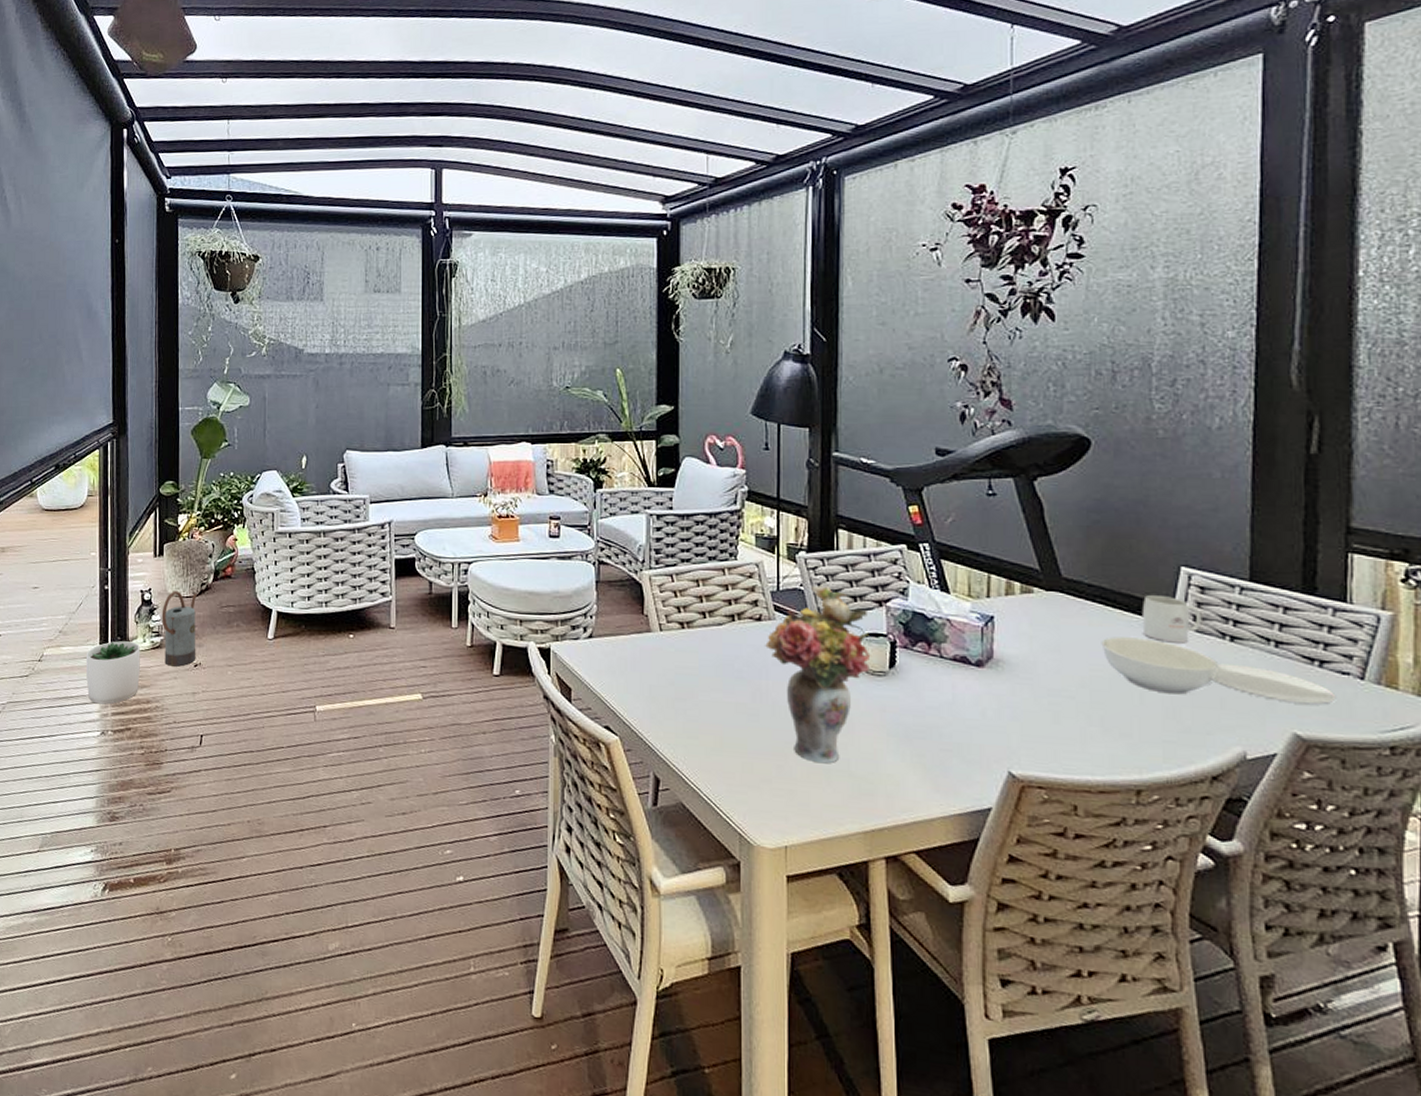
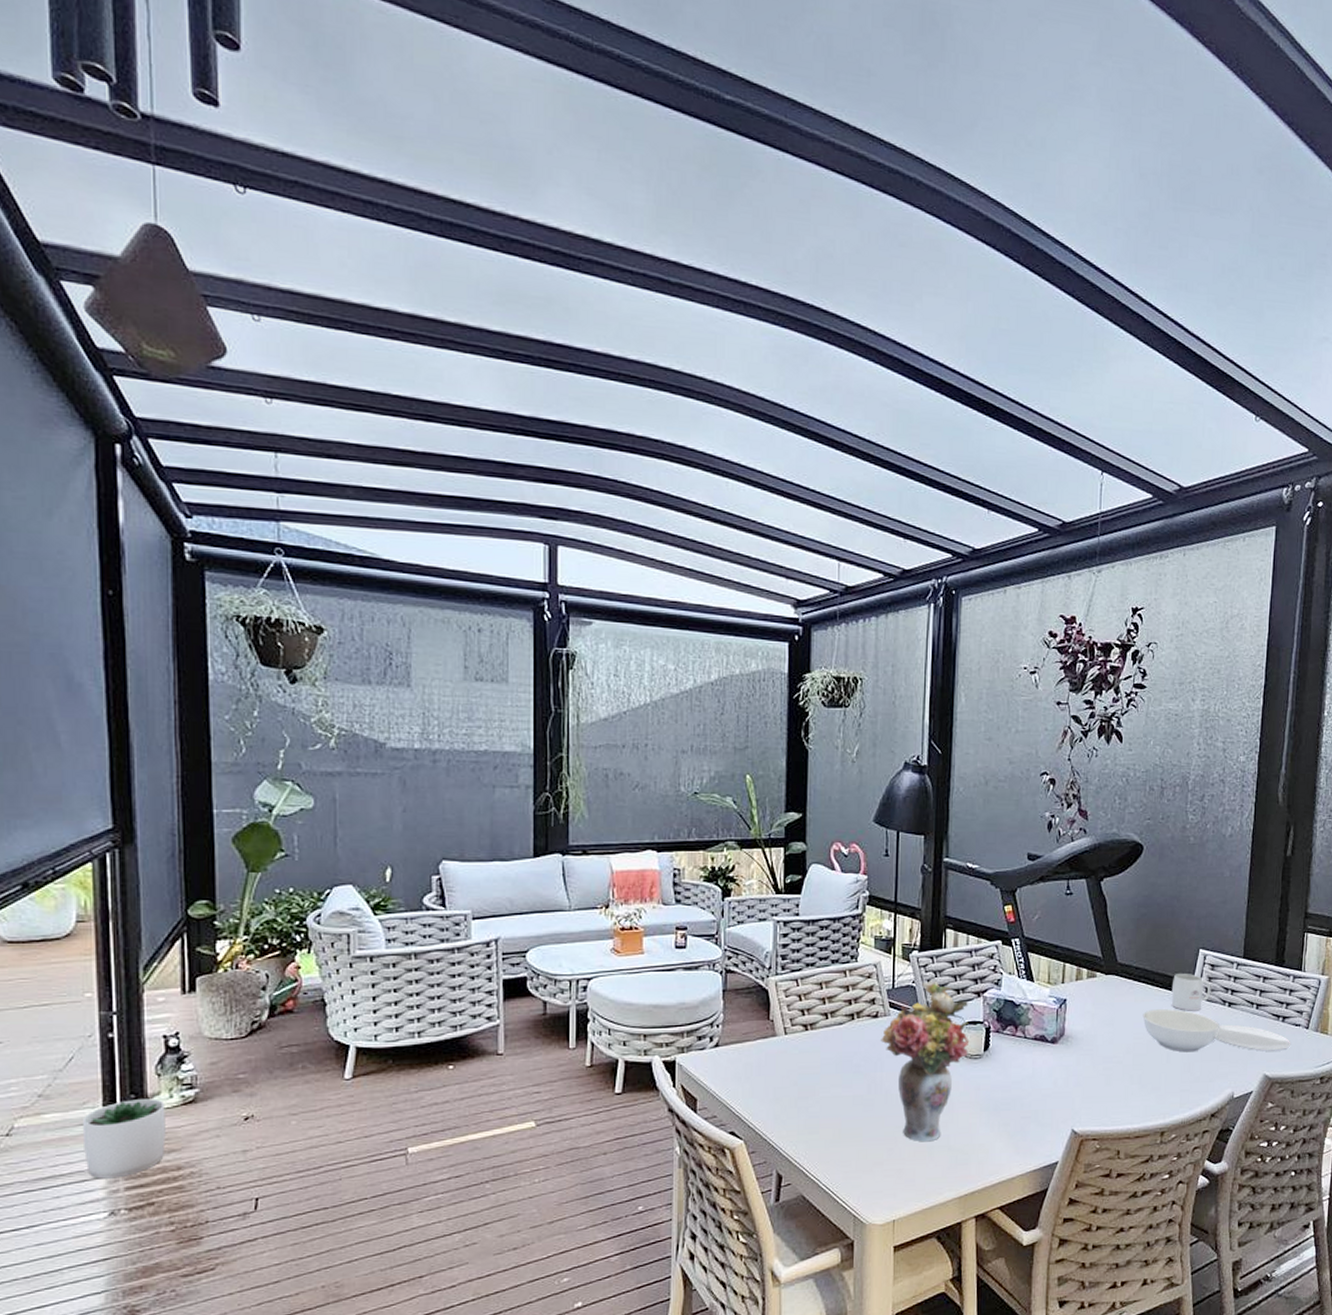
watering can: present [161,591,197,667] -> none [195,1032,247,1123]

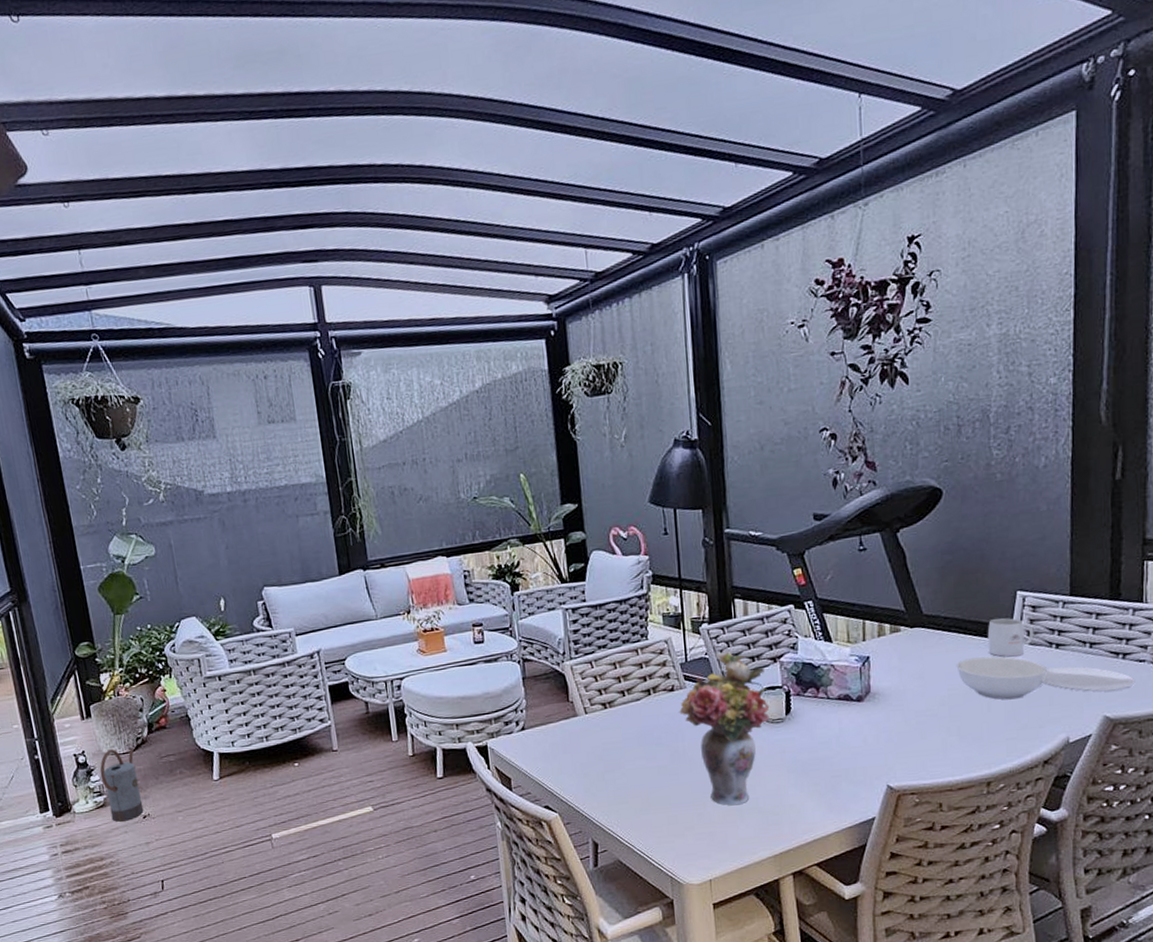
planter: present [82,1099,166,1179] -> none [27,805,90,870]
watering can: none [195,1032,247,1123] -> present [99,747,144,822]

